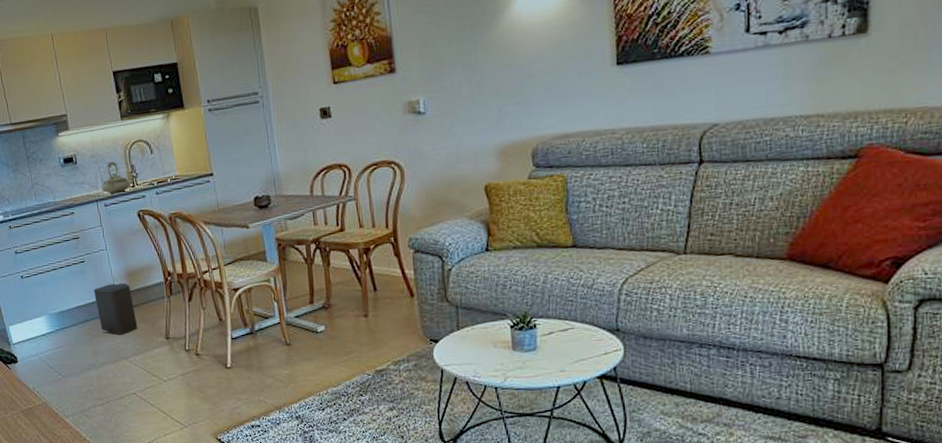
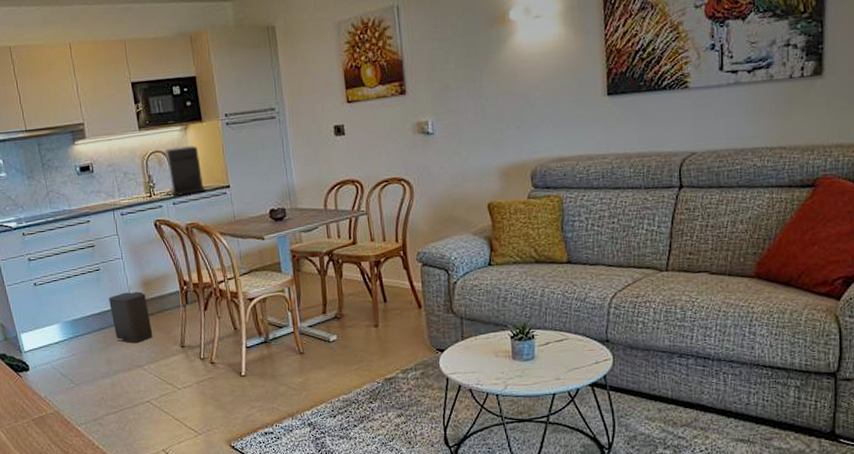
teakettle: present [101,161,131,195] -> none [118,170,148,204]
coffee maker: none [147,134,189,186] -> present [165,146,206,196]

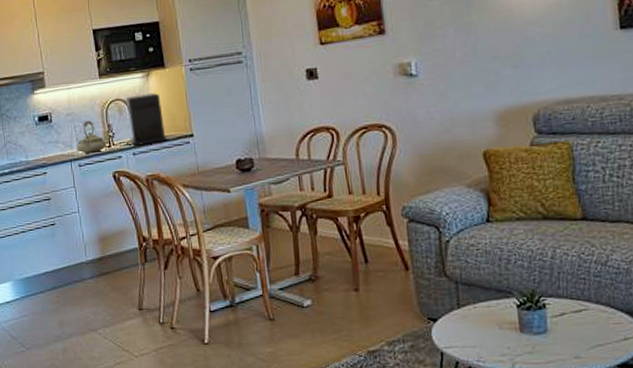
pedal bin: present [109,291,153,344] -> none [63,248,109,305]
teakettle: none [118,170,148,204] -> present [76,120,107,155]

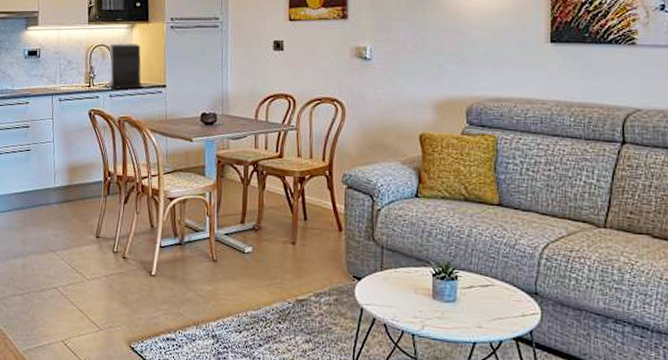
teakettle: present [76,120,107,155] -> none [59,60,87,91]

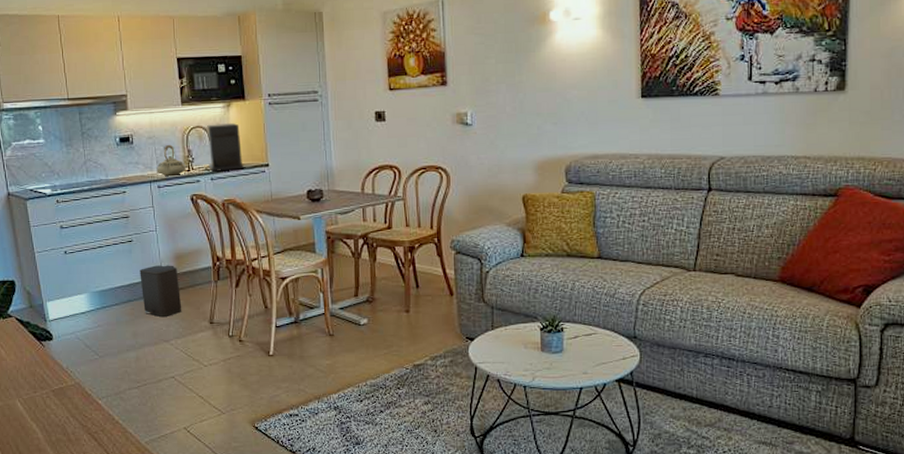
pedal bin: none [34,175,71,228] -> present [139,265,182,318]
teakettle: none [59,60,87,91] -> present [156,144,186,177]

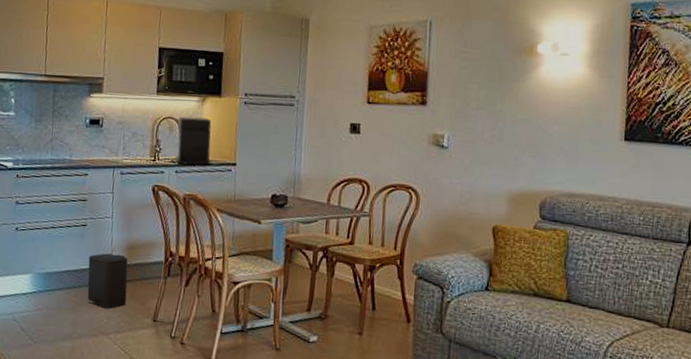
teakettle: present [156,144,186,177] -> none [122,131,152,165]

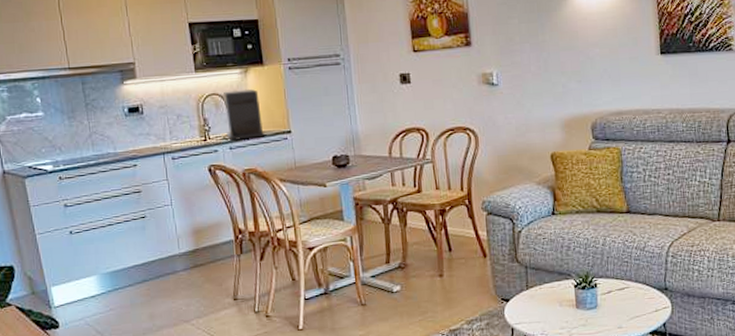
pedal bin: present [87,253,128,309] -> none [154,240,203,297]

